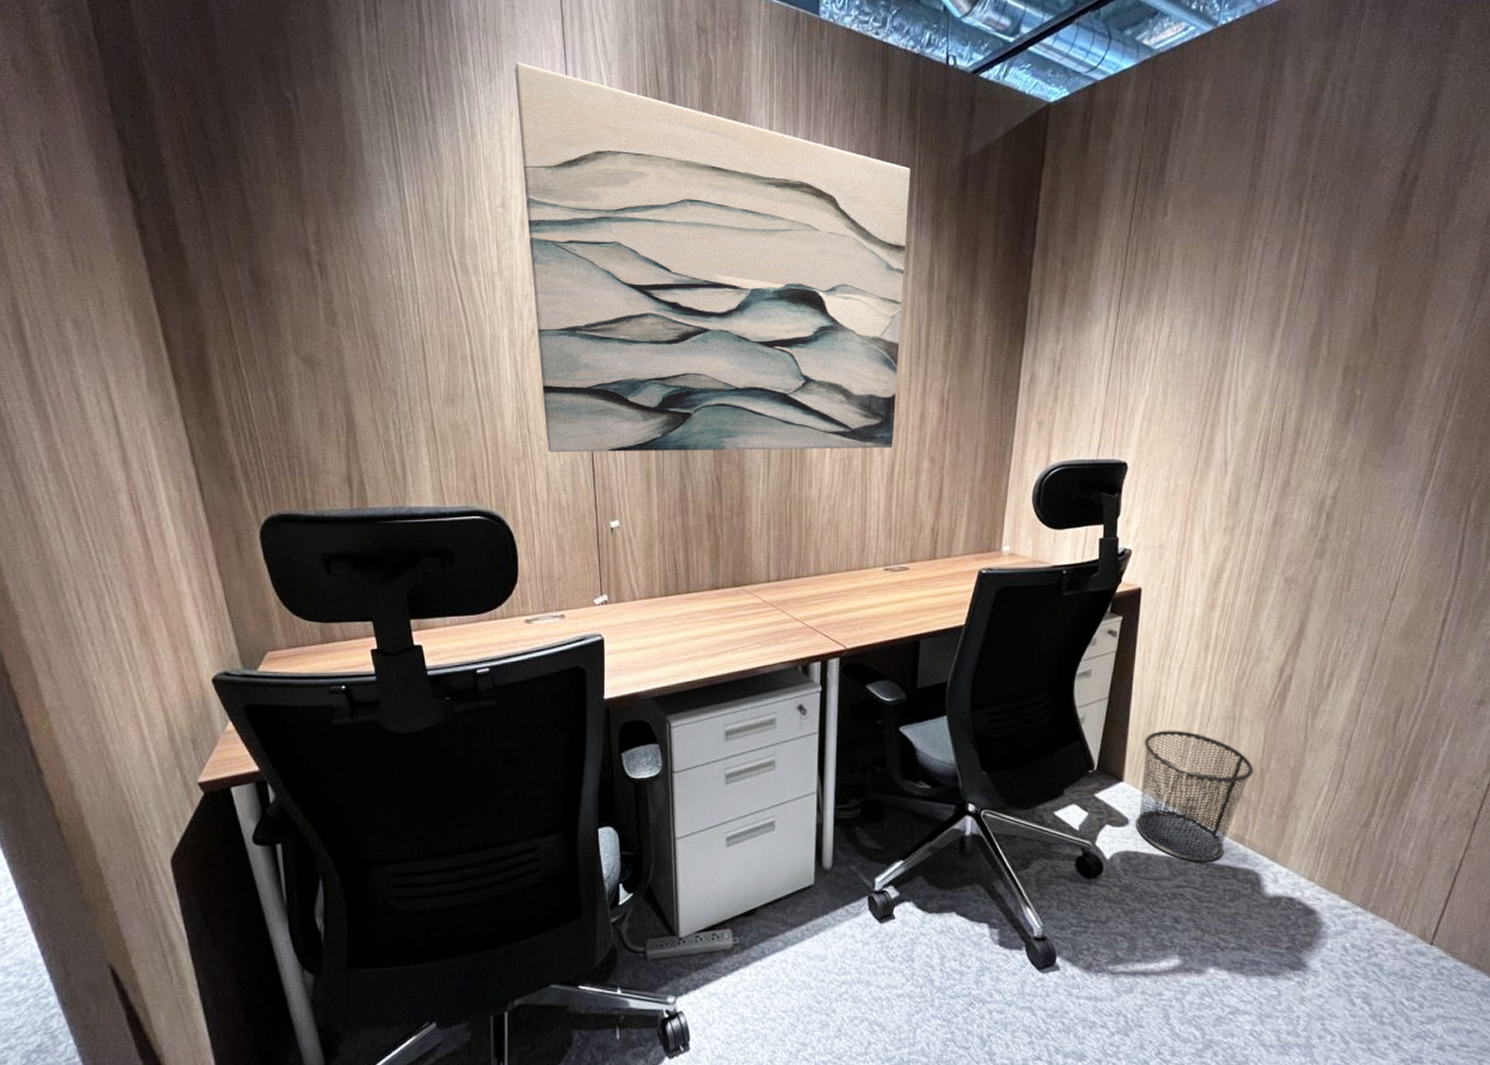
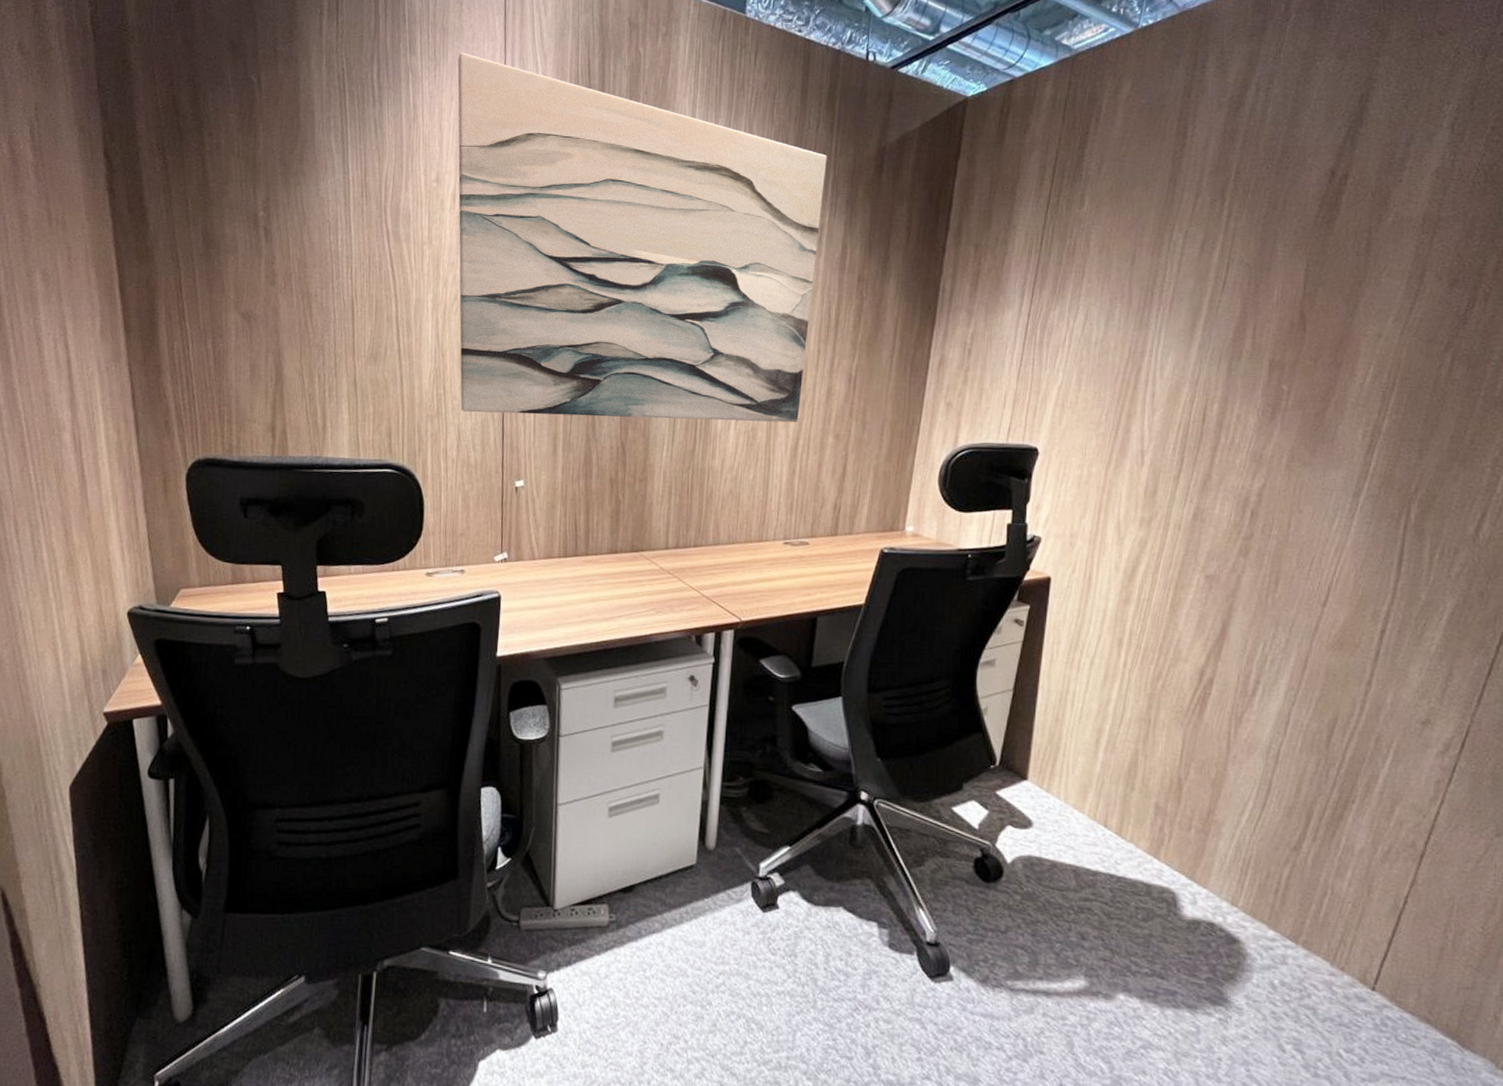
waste bin: present [1136,730,1253,862] -> none [1040,728,1170,875]

